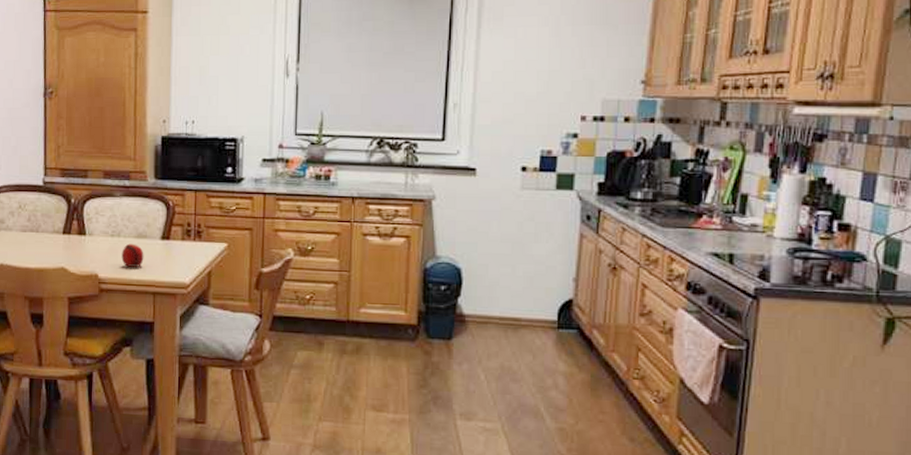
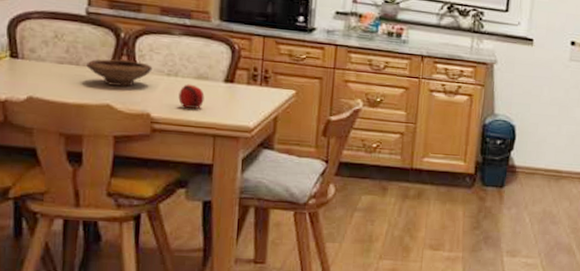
bowl: none [44,224,99,249] -> present [86,59,153,87]

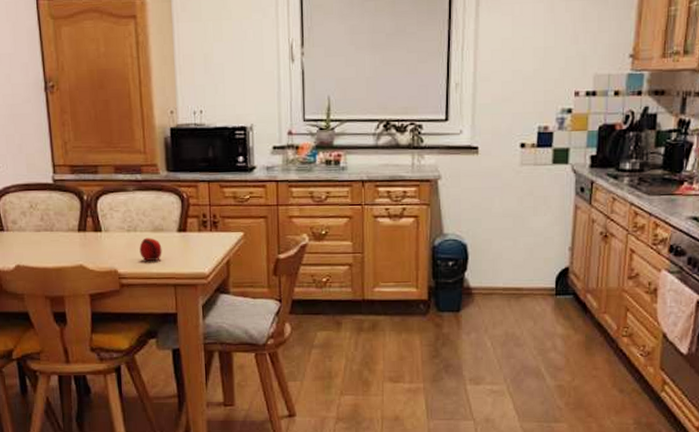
bowl: present [86,59,153,87] -> none [59,220,114,247]

